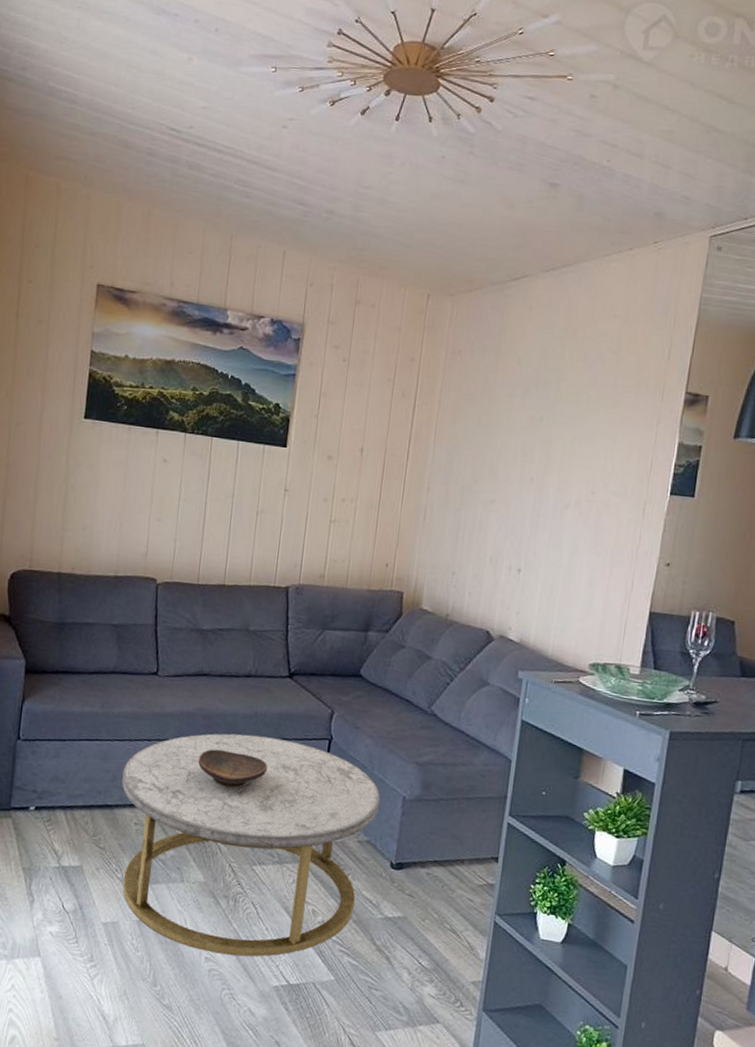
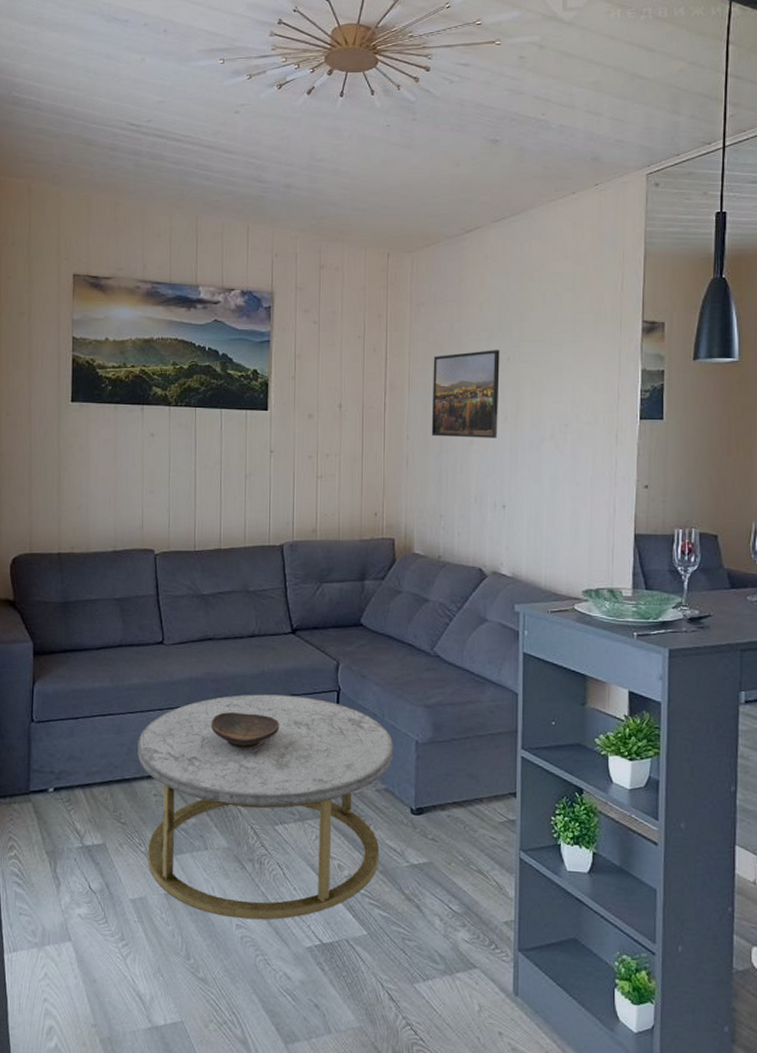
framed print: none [452,406,534,500] -> present [431,350,500,438]

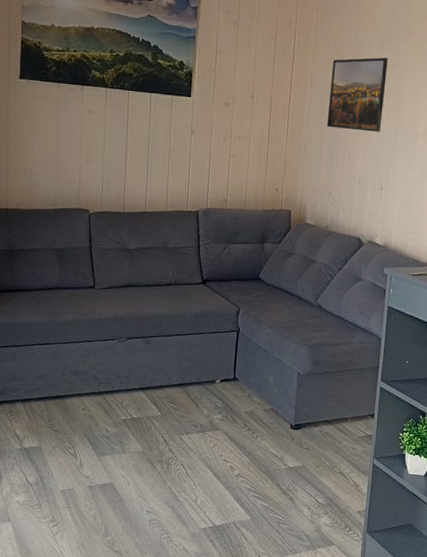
coffee table: present [137,694,394,920] -> none [70,331,280,508]
decorative bowl: present [210,712,280,749] -> none [131,345,189,375]

